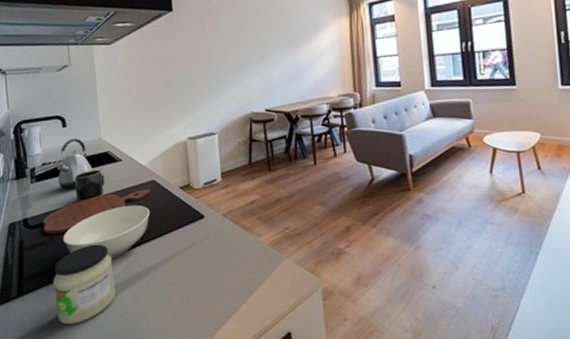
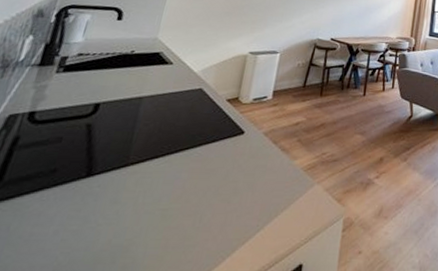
cutting board: present [42,190,150,235] -> none [51,96,194,134]
jar: present [52,244,117,325] -> none [30,150,127,244]
kettle: present [57,138,94,191] -> none [89,33,138,87]
bowl: present [62,205,150,259] -> none [71,111,187,168]
mug: present [74,169,105,202] -> none [106,68,148,101]

